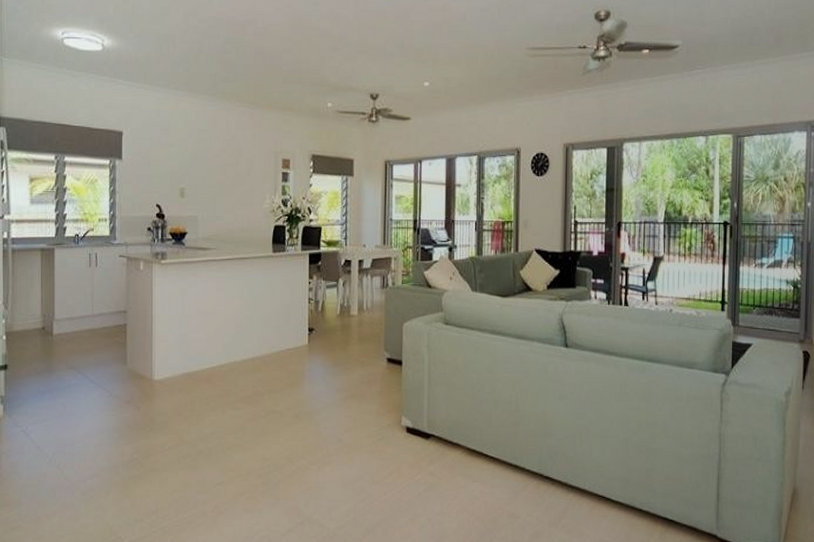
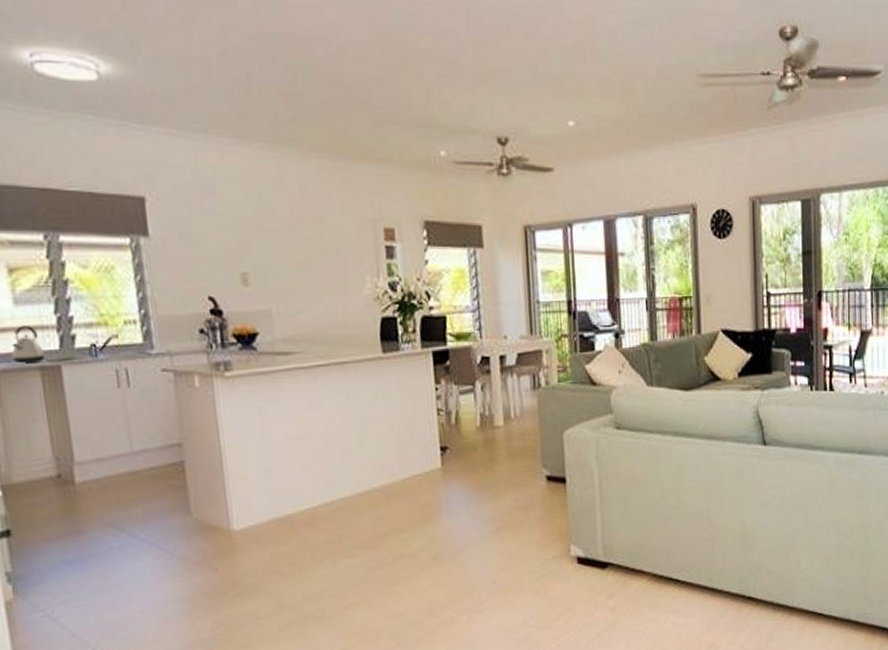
kettle: none [24,219,45,246] -> present [11,326,46,364]

